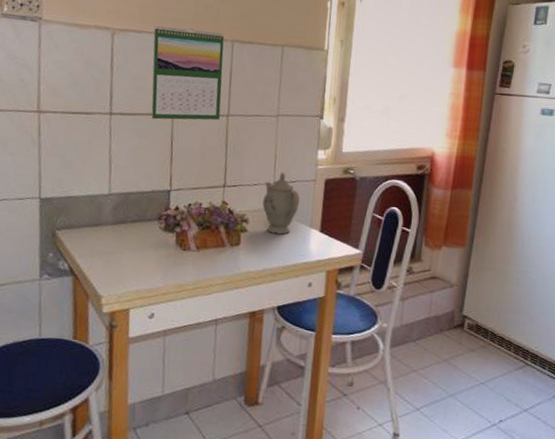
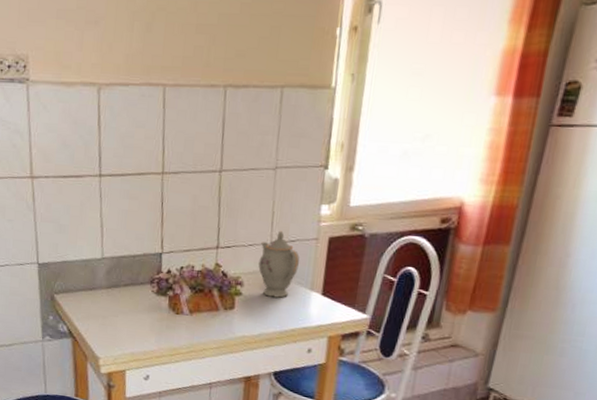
calendar: present [151,25,225,121] -> none [140,75,216,179]

